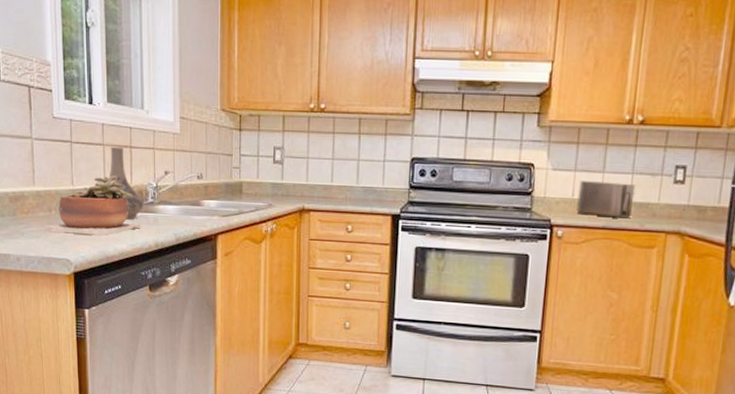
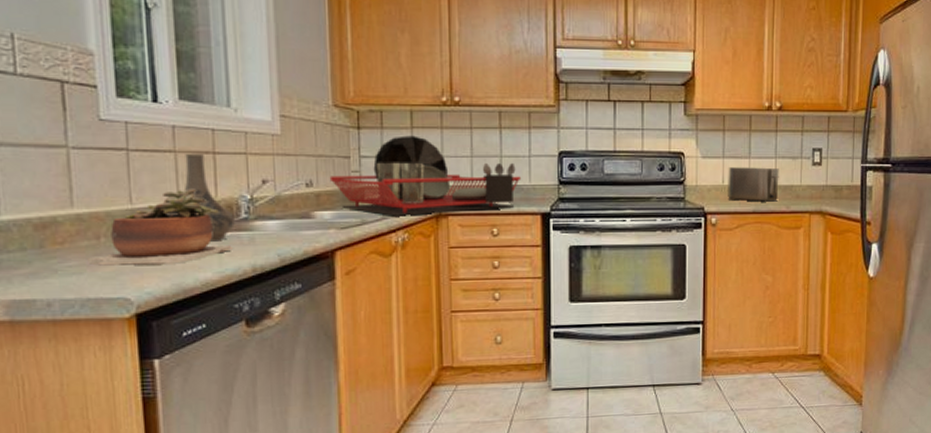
dish rack: none [215,138,376,210] -> present [329,135,522,218]

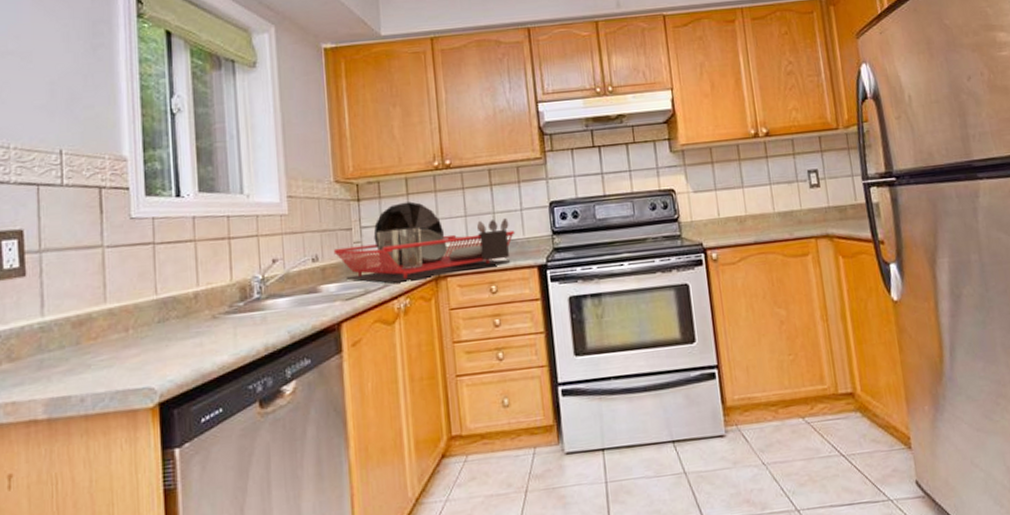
succulent plant: present [88,188,234,266] -> none [117,274,248,358]
decorative vase: present [166,153,236,242] -> none [187,239,249,325]
toaster: present [728,167,779,202] -> none [722,194,779,232]

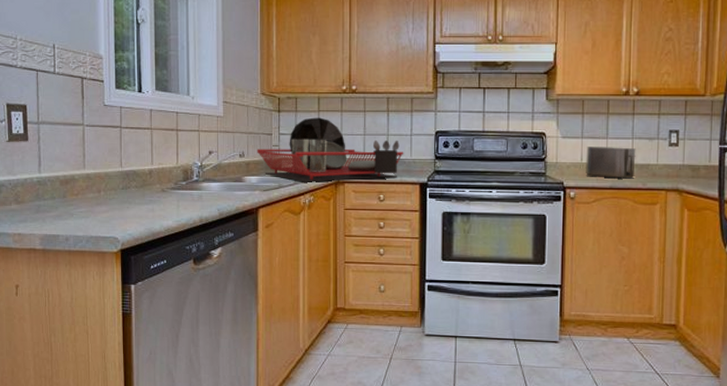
toaster: none [722,194,779,232] -> present [586,147,636,179]

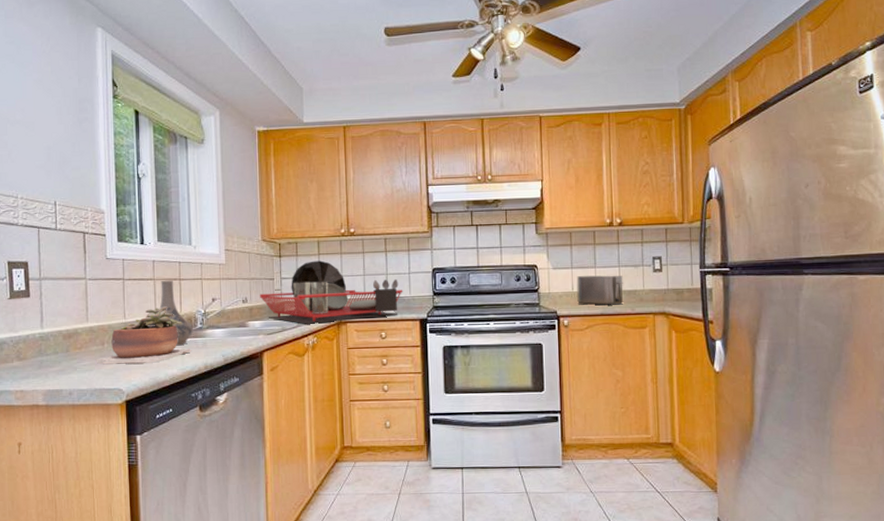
succulent plant: none [92,157,188,213] -> present [96,306,192,365]
decorative vase: none [143,130,190,198] -> present [147,280,194,346]

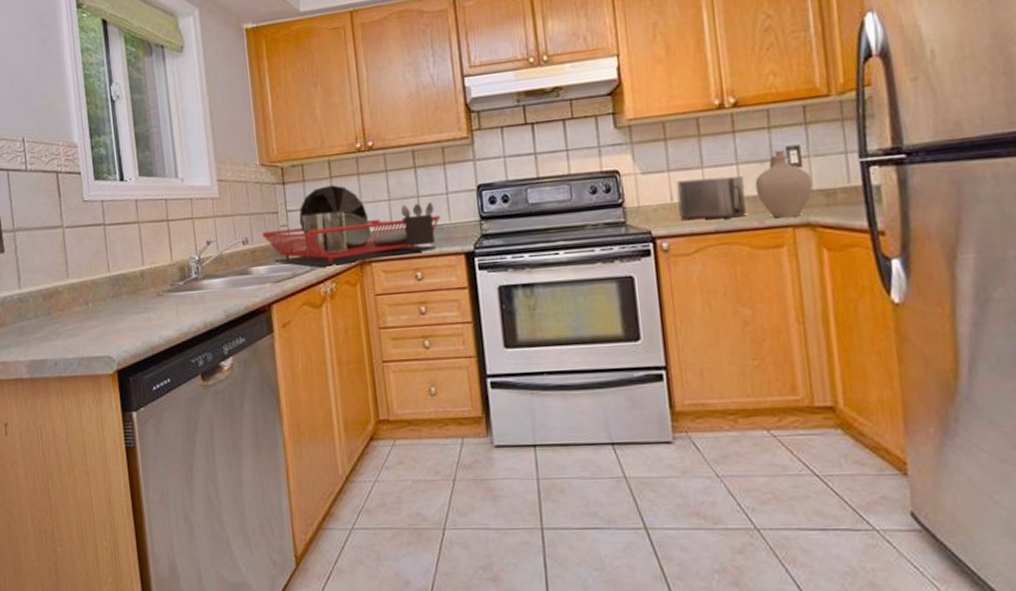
succulent plant: present [96,306,192,365] -> none [81,254,188,328]
decorative vase: present [147,280,194,346] -> none [135,221,188,302]
ceramic jug: none [630,258,669,307] -> present [755,149,813,218]

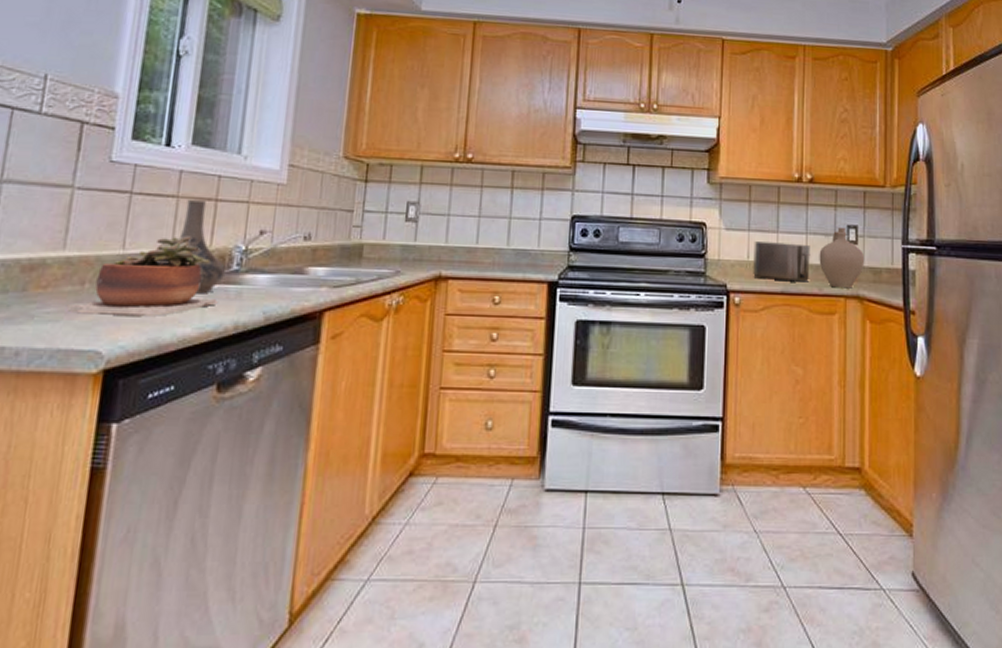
succulent plant: none [81,254,188,328] -> present [67,236,219,316]
decorative vase: none [135,221,188,302] -> present [156,199,227,294]
dish rack: present [262,185,441,268] -> none [329,191,530,279]

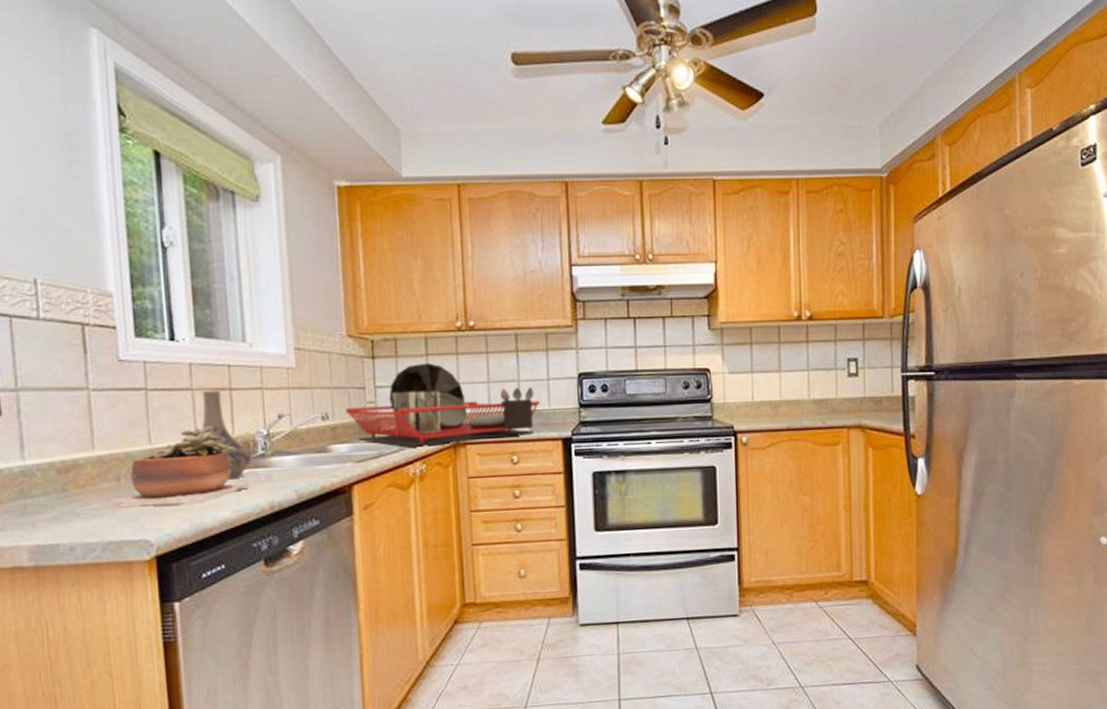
dish rack: none [329,191,530,279] -> present [345,363,541,449]
toaster: present [753,241,811,282] -> none [757,380,813,418]
ceramic jug: present [819,226,865,289] -> none [821,360,866,420]

